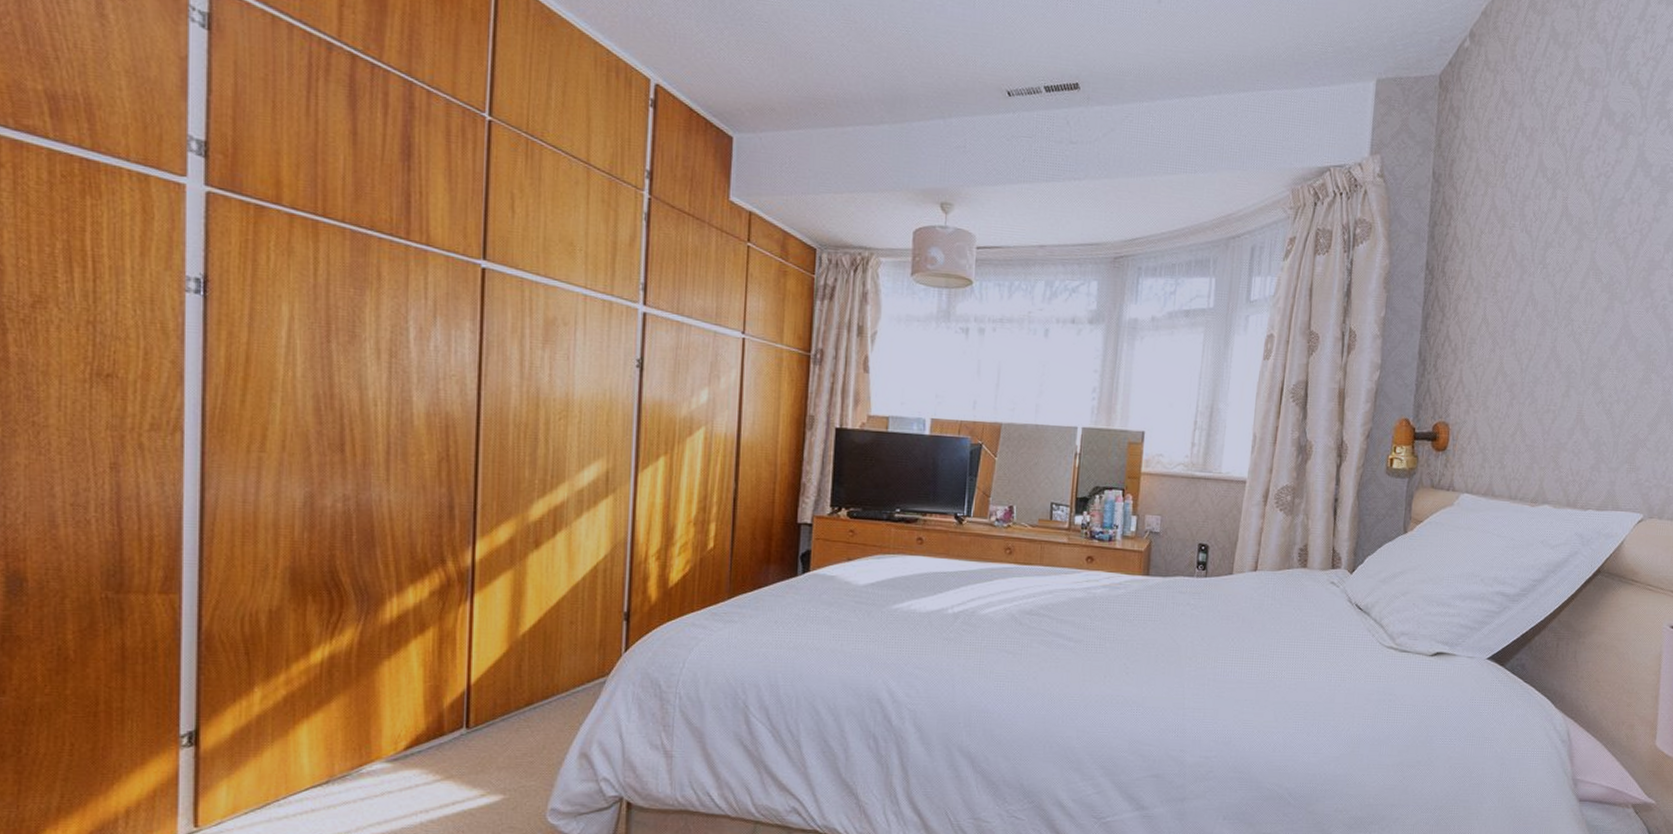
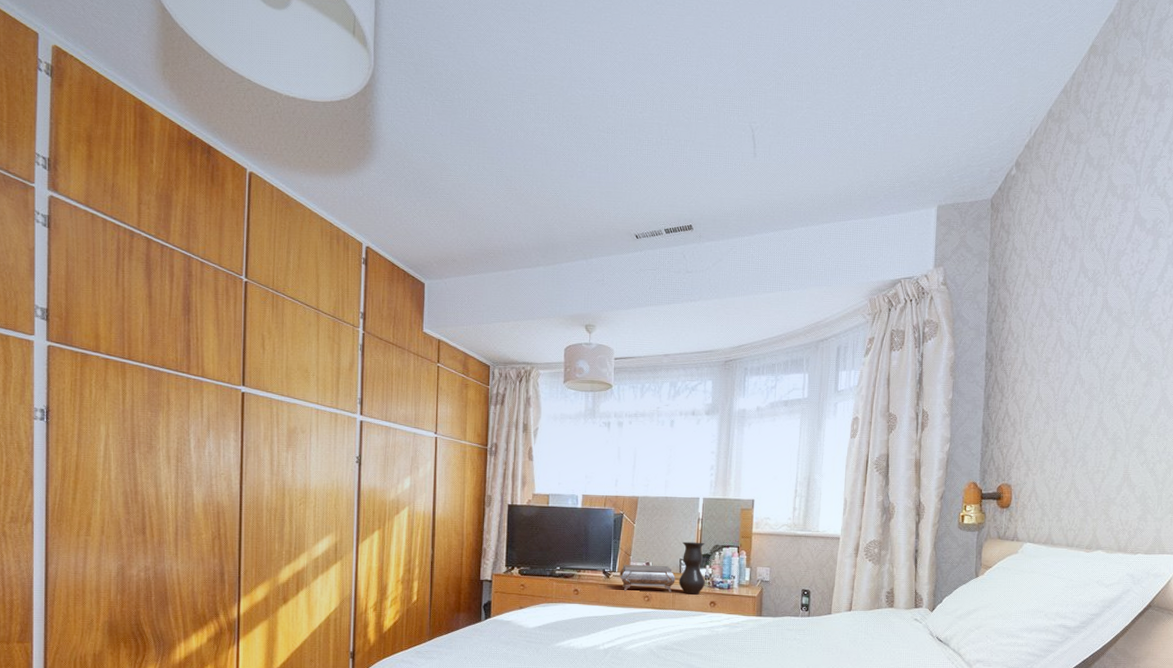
jewelry box: none [975,508,1045,544] -> present [619,564,675,593]
vase: none [1048,481,1083,548] -> present [678,541,706,595]

